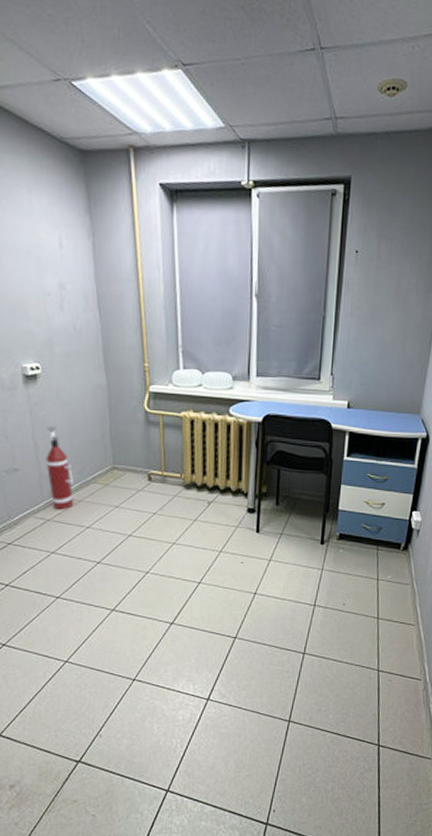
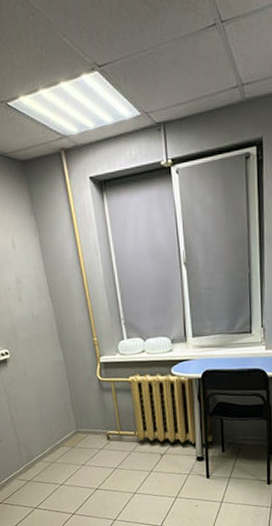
fire extinguisher: present [46,426,76,510] -> none [19,401,48,472]

